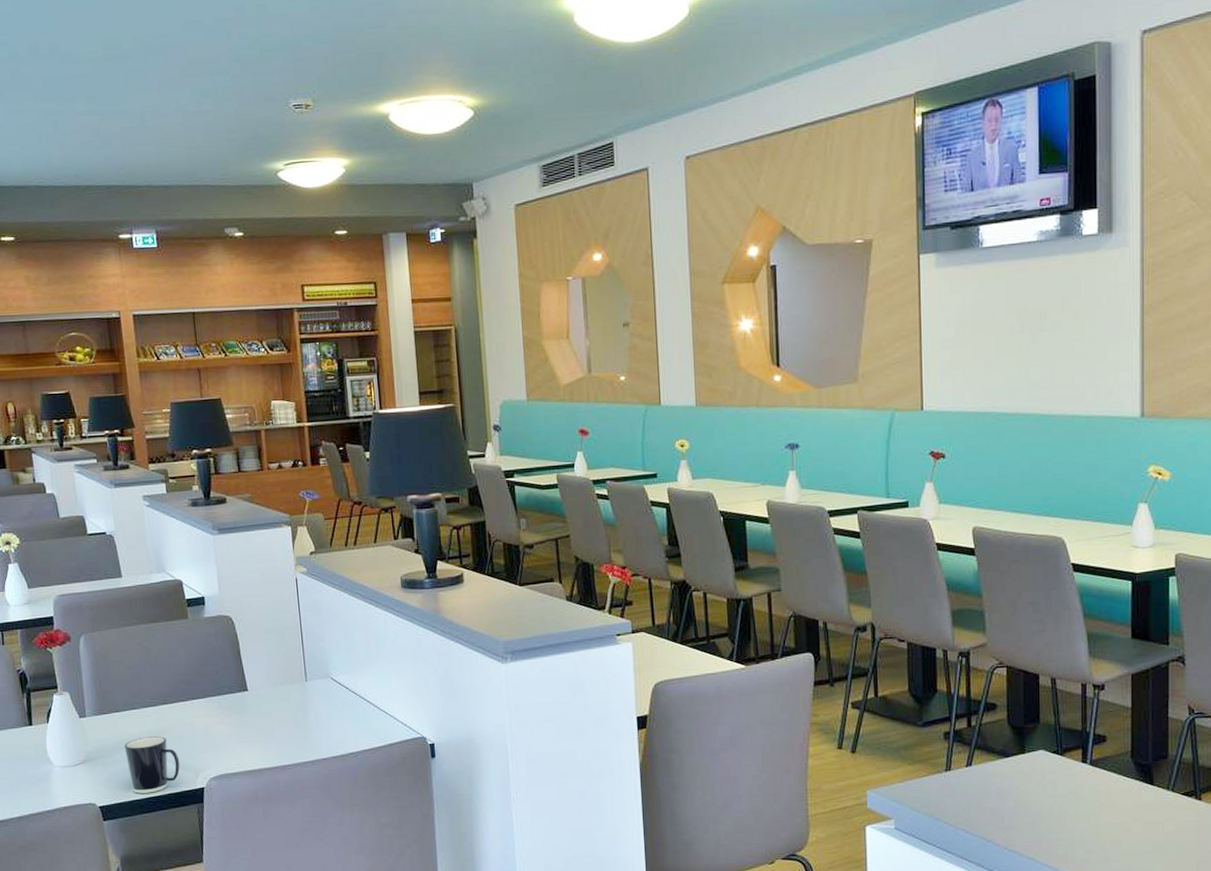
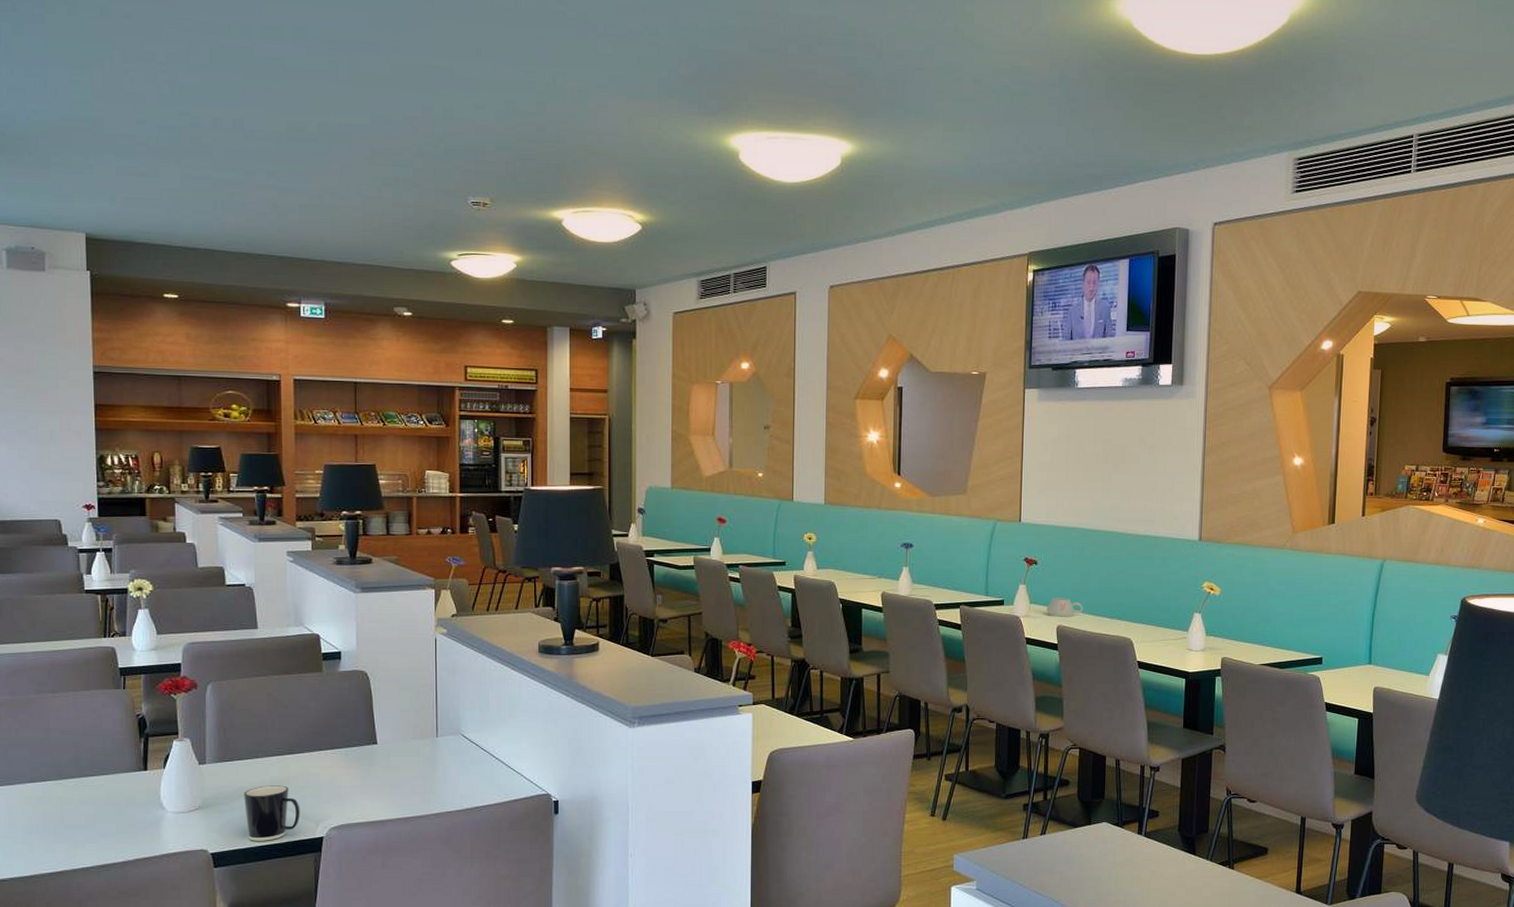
cup: none [959,494,1004,518] -> present [1046,598,1084,617]

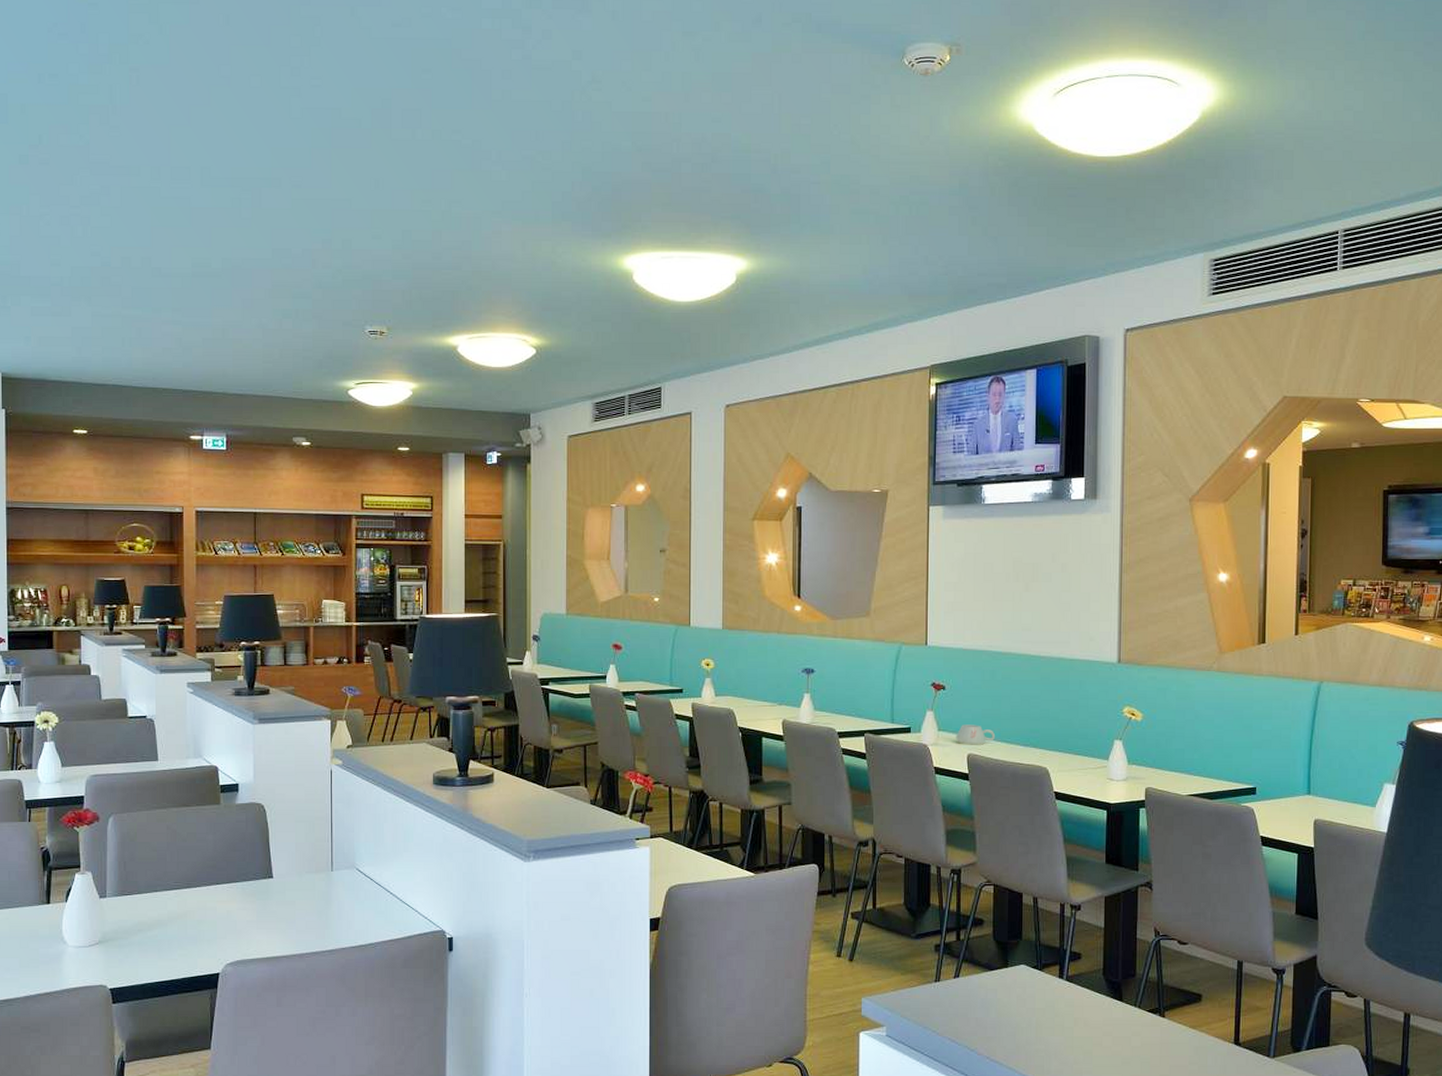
mug: present [243,785,301,841] -> none [142,920,197,977]

